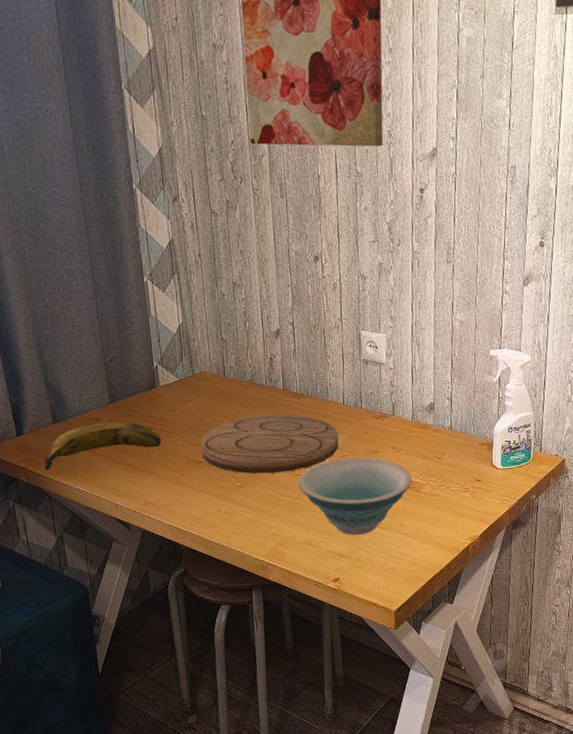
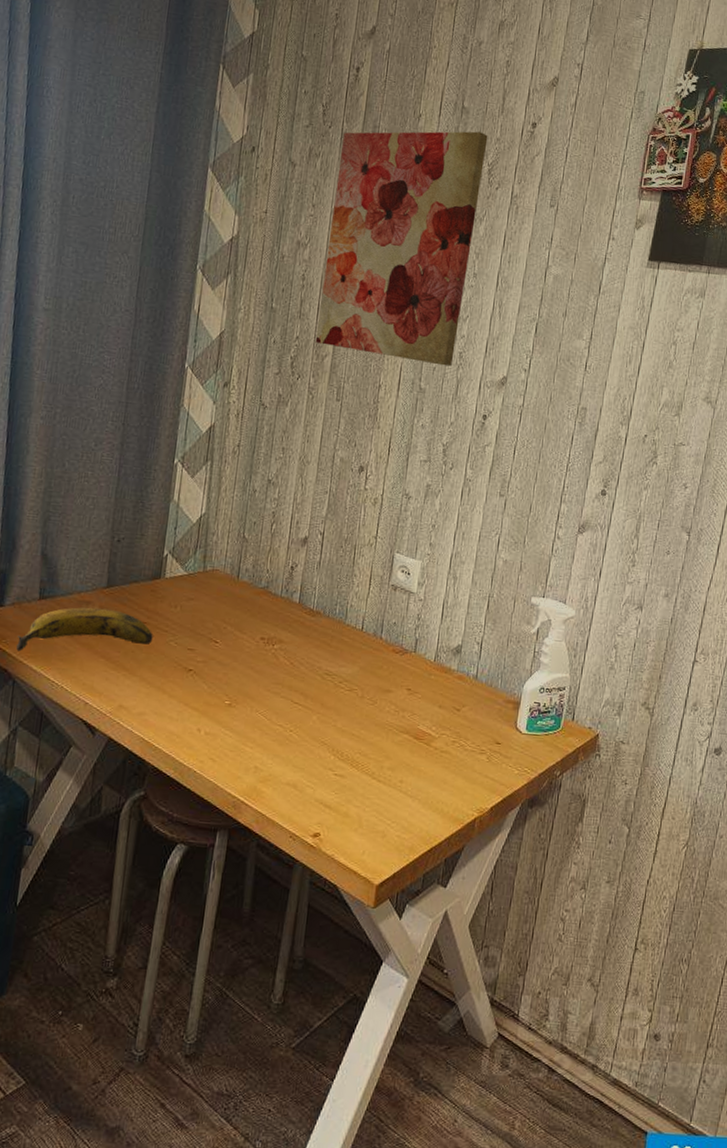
cutting board: present [201,414,339,474] -> none [194,627,350,697]
bowl: present [298,457,412,535] -> none [294,691,423,785]

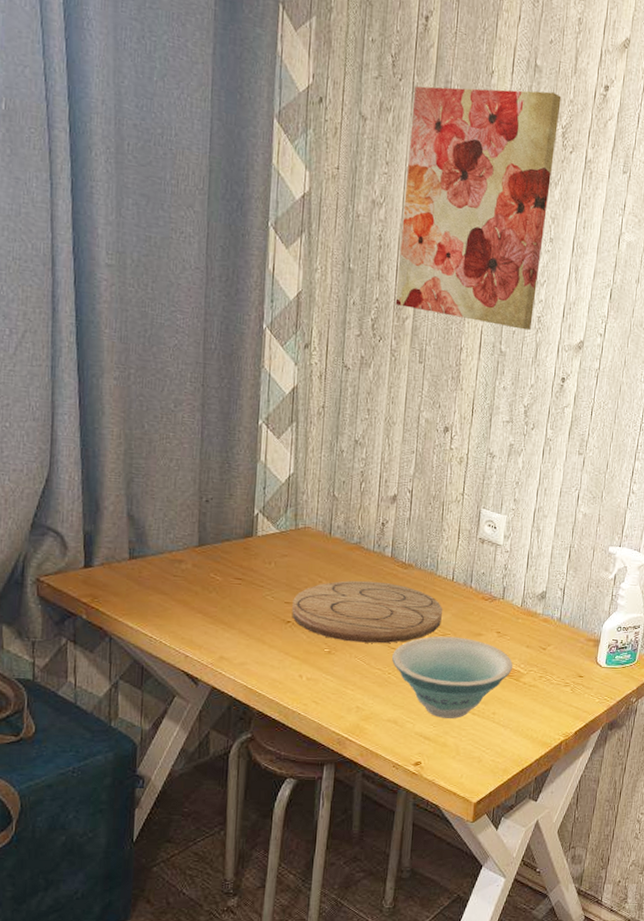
banana: present [15,607,153,652] -> none [109,565,249,610]
cutting board: none [194,627,350,697] -> present [292,580,442,644]
bowl: none [294,691,423,785] -> present [392,636,513,719]

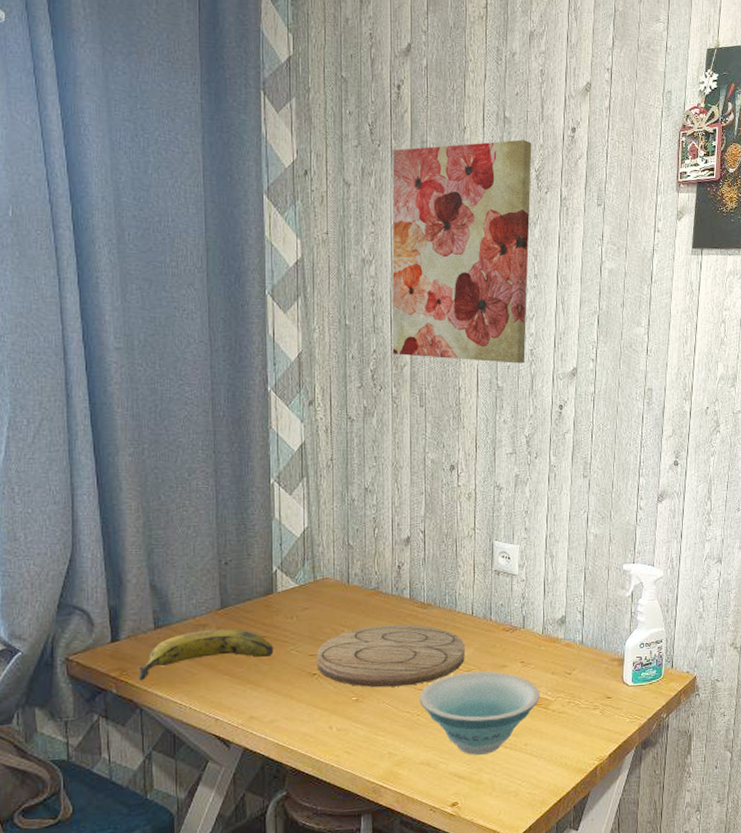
banana: none [109,565,249,610] -> present [137,628,274,681]

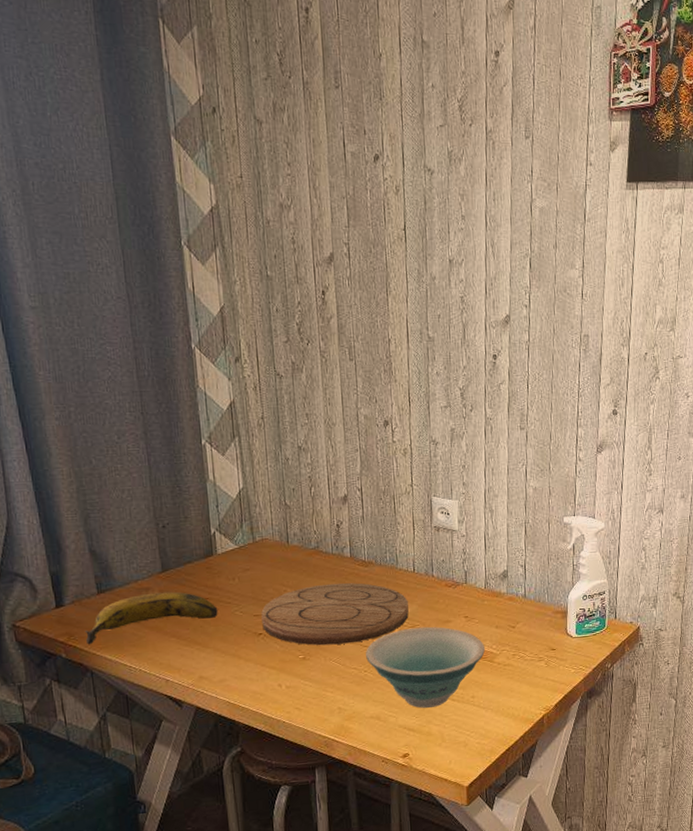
wall art: present [392,139,532,364] -> none [305,66,456,312]

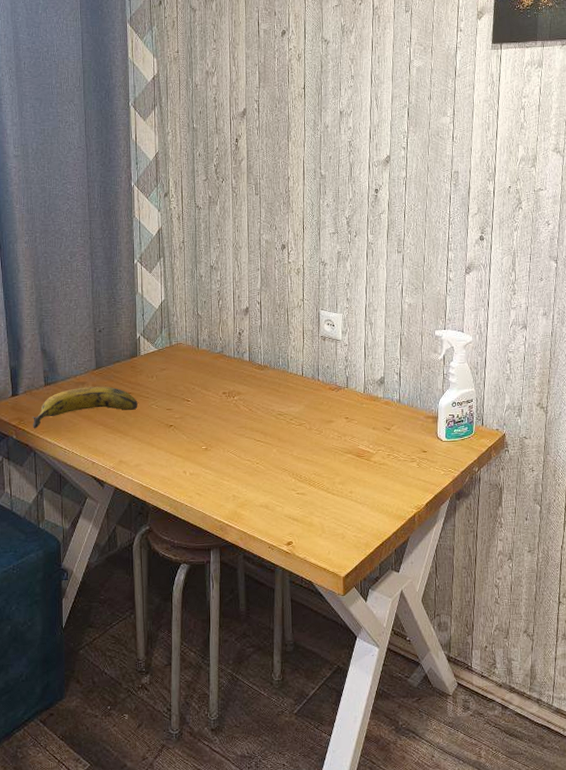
cutting board: present [261,582,409,646] -> none [173,383,297,439]
bowl: present [366,626,485,708] -> none [258,425,362,500]

